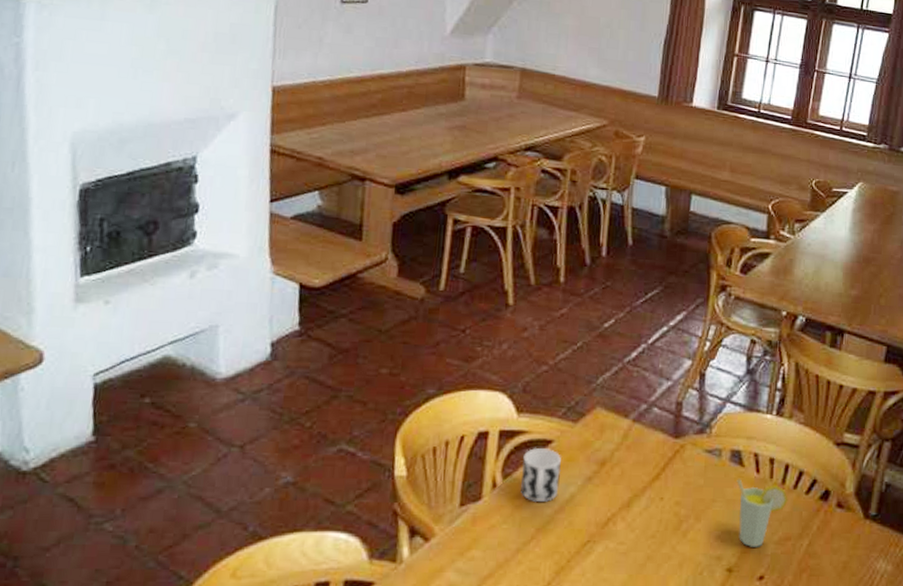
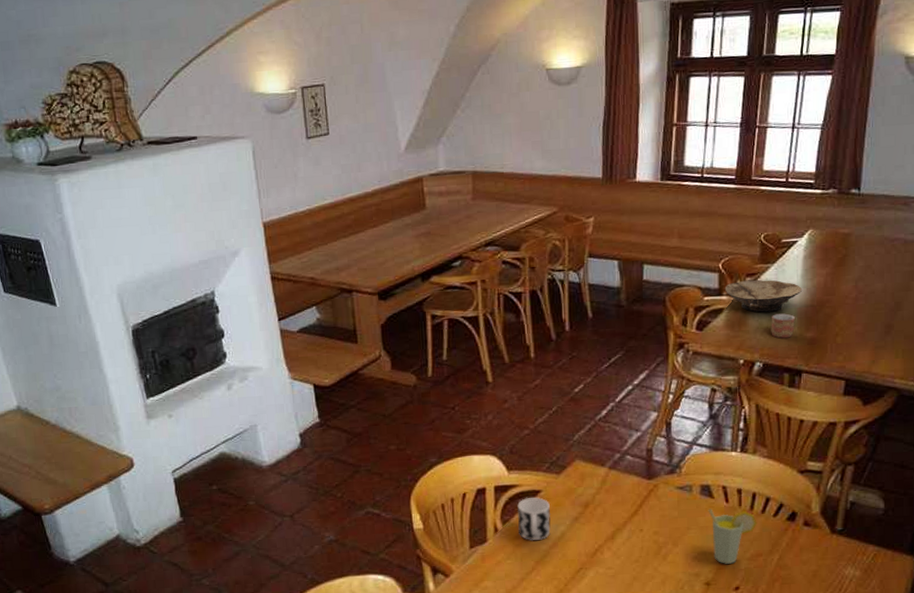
bowl: none [772,225,849,263] -> present [724,279,802,313]
mug: none [816,266,842,293] -> present [771,313,796,339]

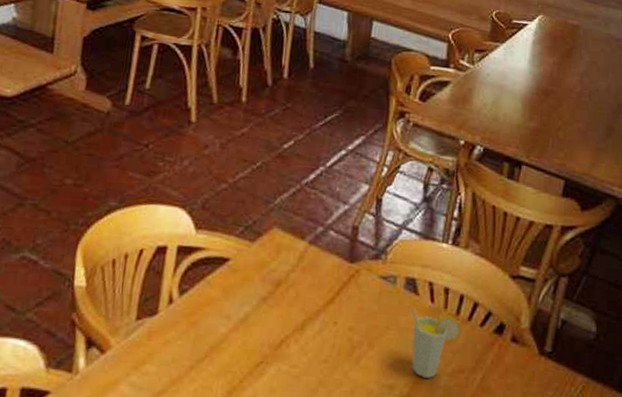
cup: present [517,497,551,541] -> none [196,264,237,320]
bowl: present [724,279,802,313] -> none [452,55,528,94]
mug: present [771,313,796,339] -> none [494,96,520,125]

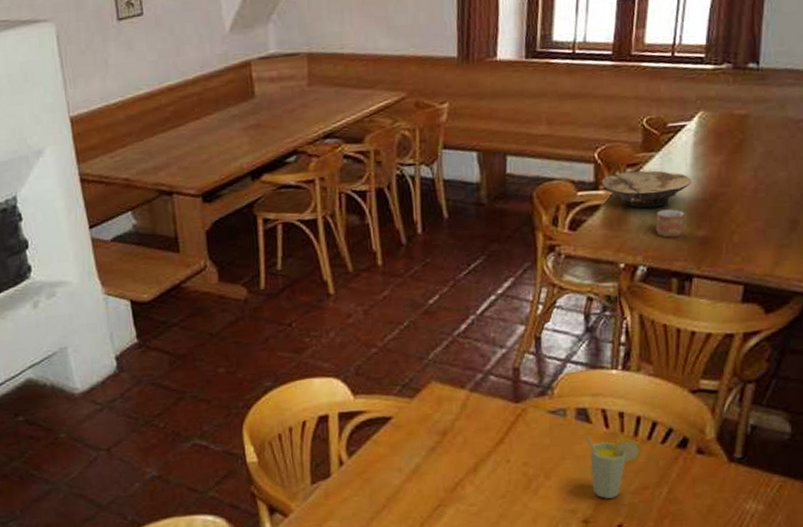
bowl: none [452,55,528,94] -> present [601,170,692,209]
mug: none [494,96,520,125] -> present [656,209,685,238]

